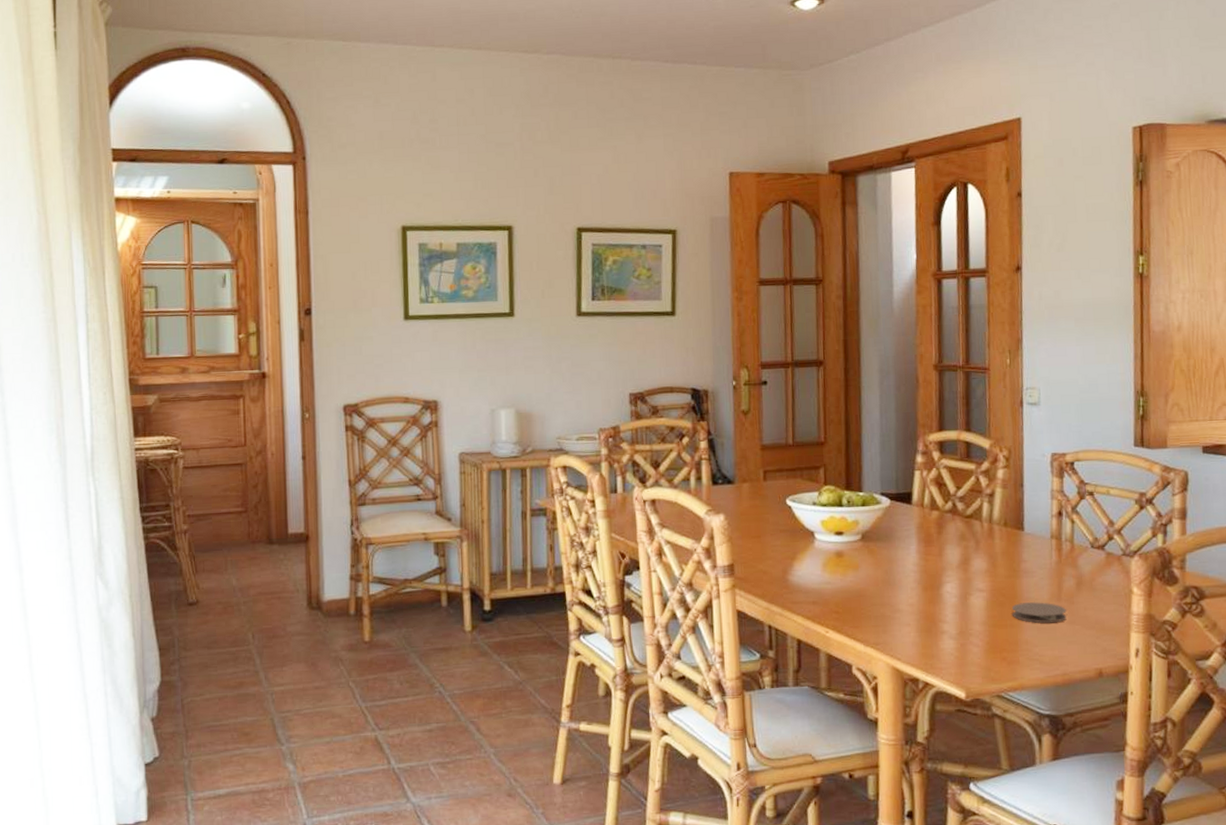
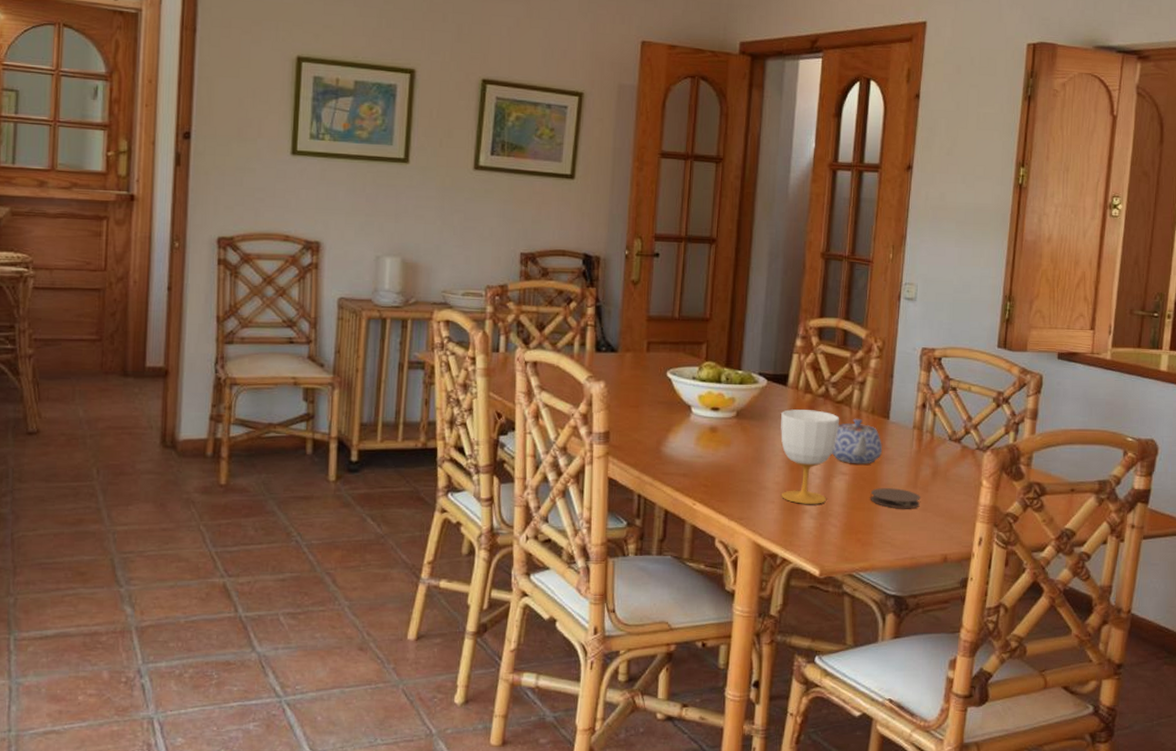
cup: none [908,527,971,625] -> present [781,409,839,504]
teapot: none [966,532,1020,580] -> present [832,418,883,465]

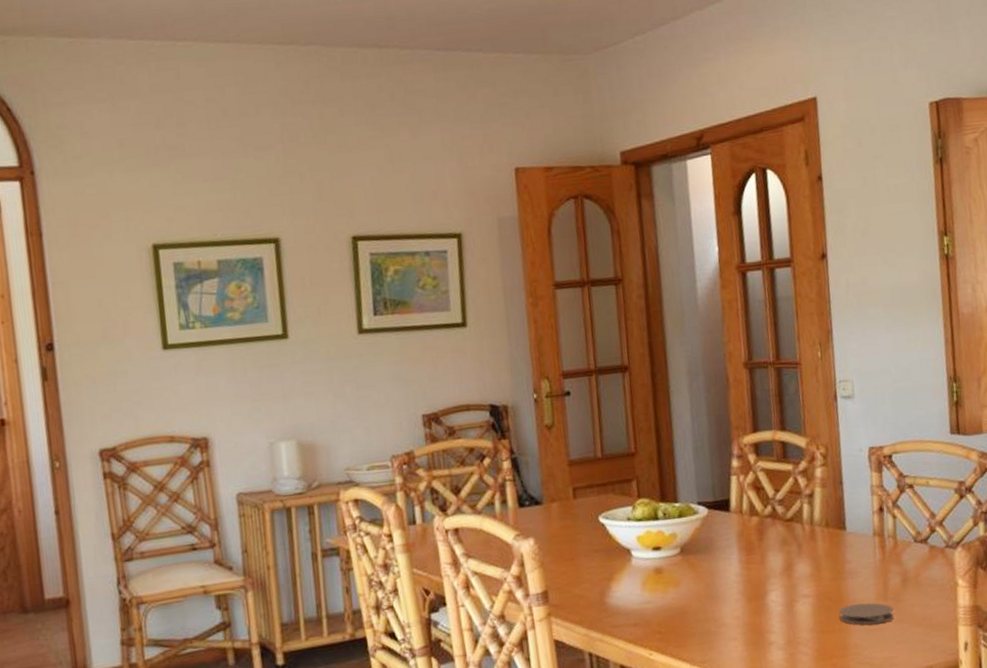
cup: present [781,409,839,504] -> none [728,532,794,636]
teapot: present [832,418,883,465] -> none [790,534,845,584]

